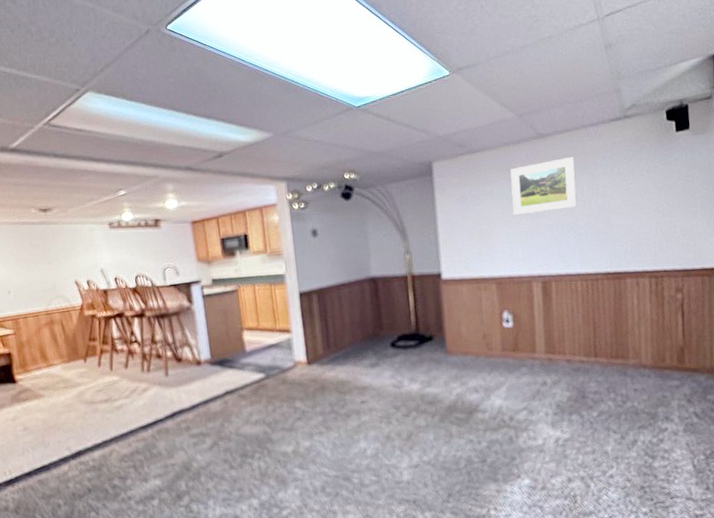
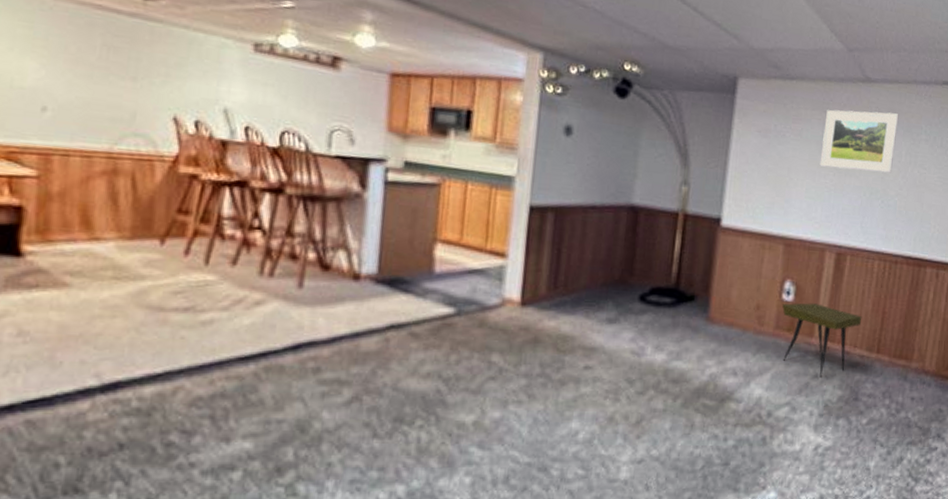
side table: none [505,325,576,384] -> present [782,303,862,378]

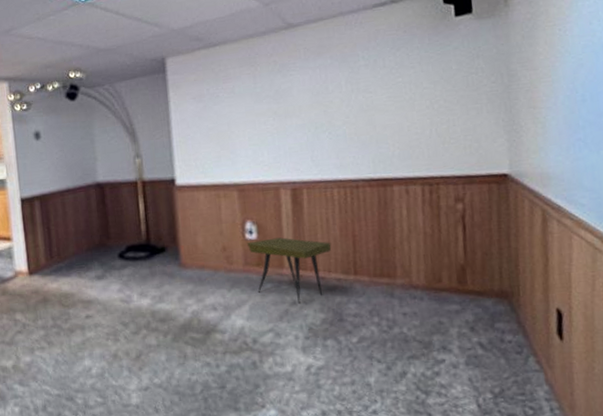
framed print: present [819,109,899,173] -> none [254,48,334,115]

